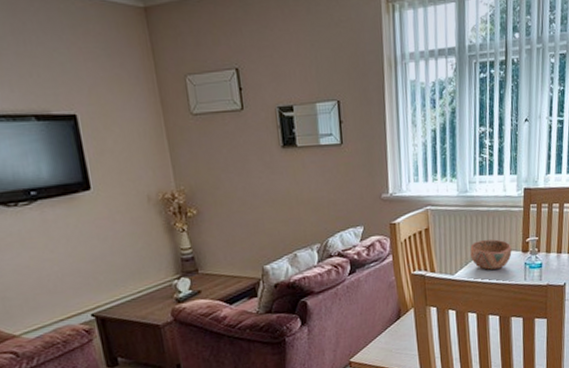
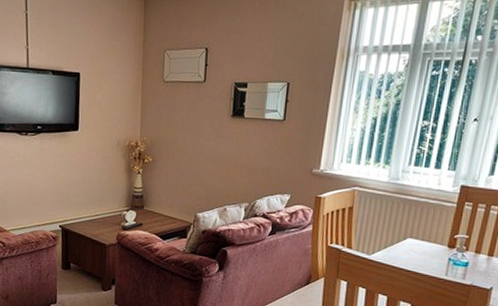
bowl: present [470,239,512,270] -> none [391,228,437,259]

